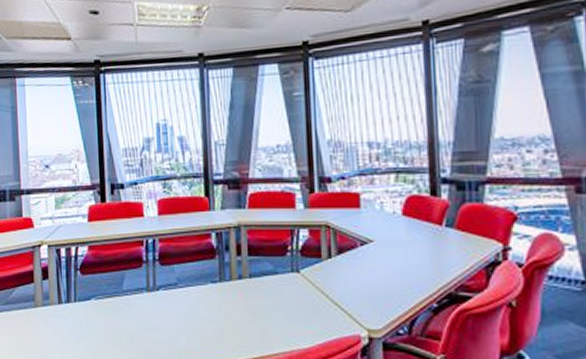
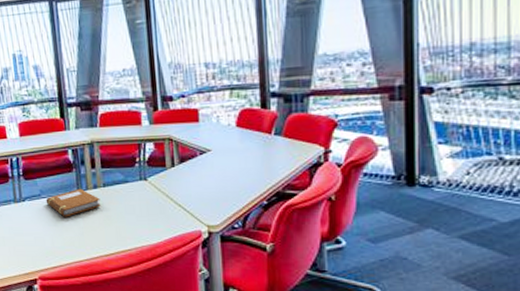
notebook: none [183,278,246,312] -> present [45,188,101,217]

